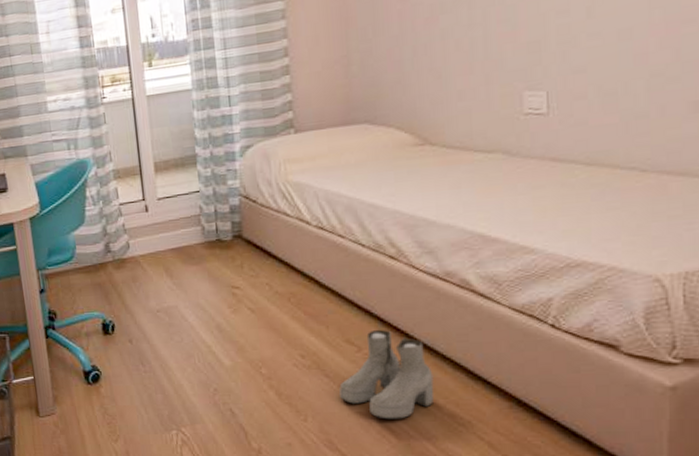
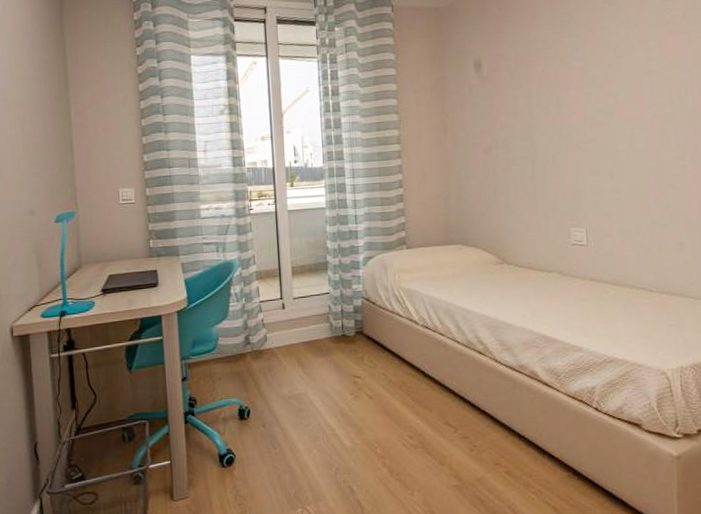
boots: present [339,329,434,419] -> none [440,412,513,491]

